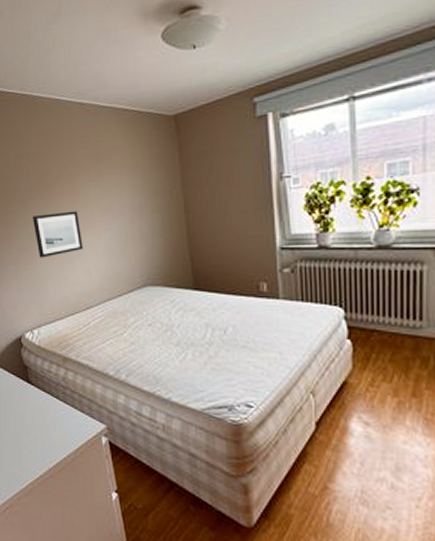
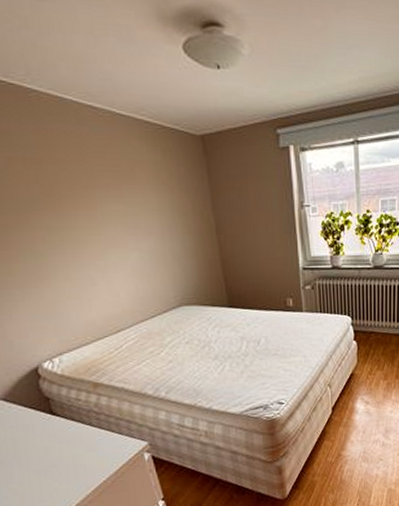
wall art: present [32,211,83,258] -> none [38,228,108,280]

